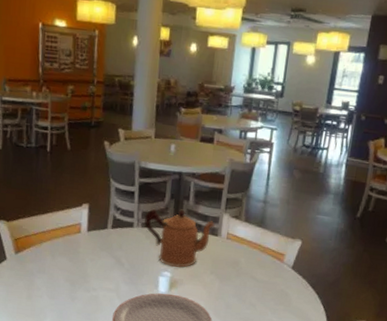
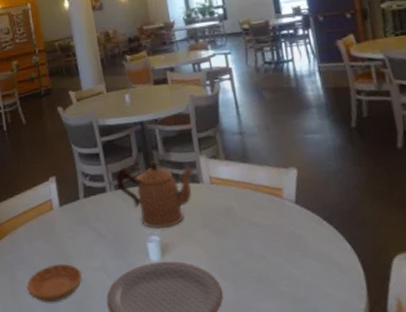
saucer: none [42,279,95,310] -> present [26,263,82,303]

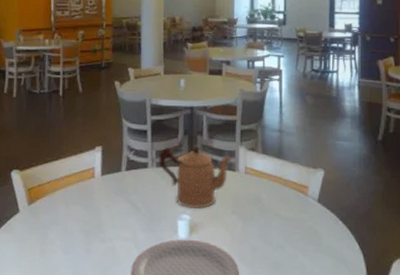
saucer: present [26,263,82,303] -> none [56,229,111,266]

